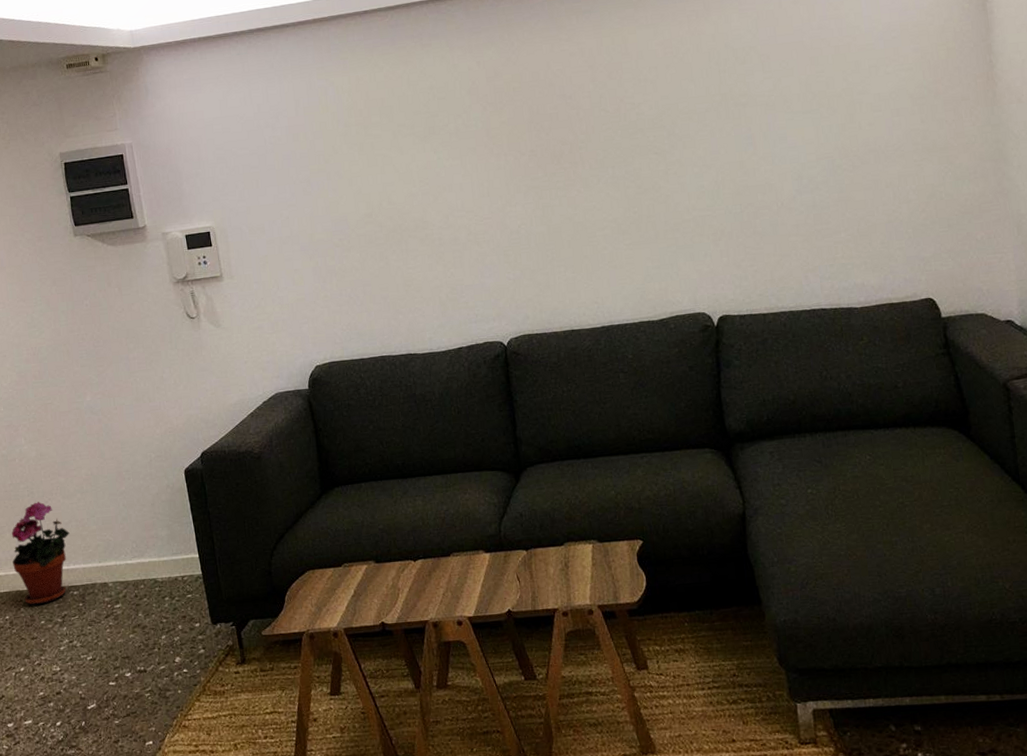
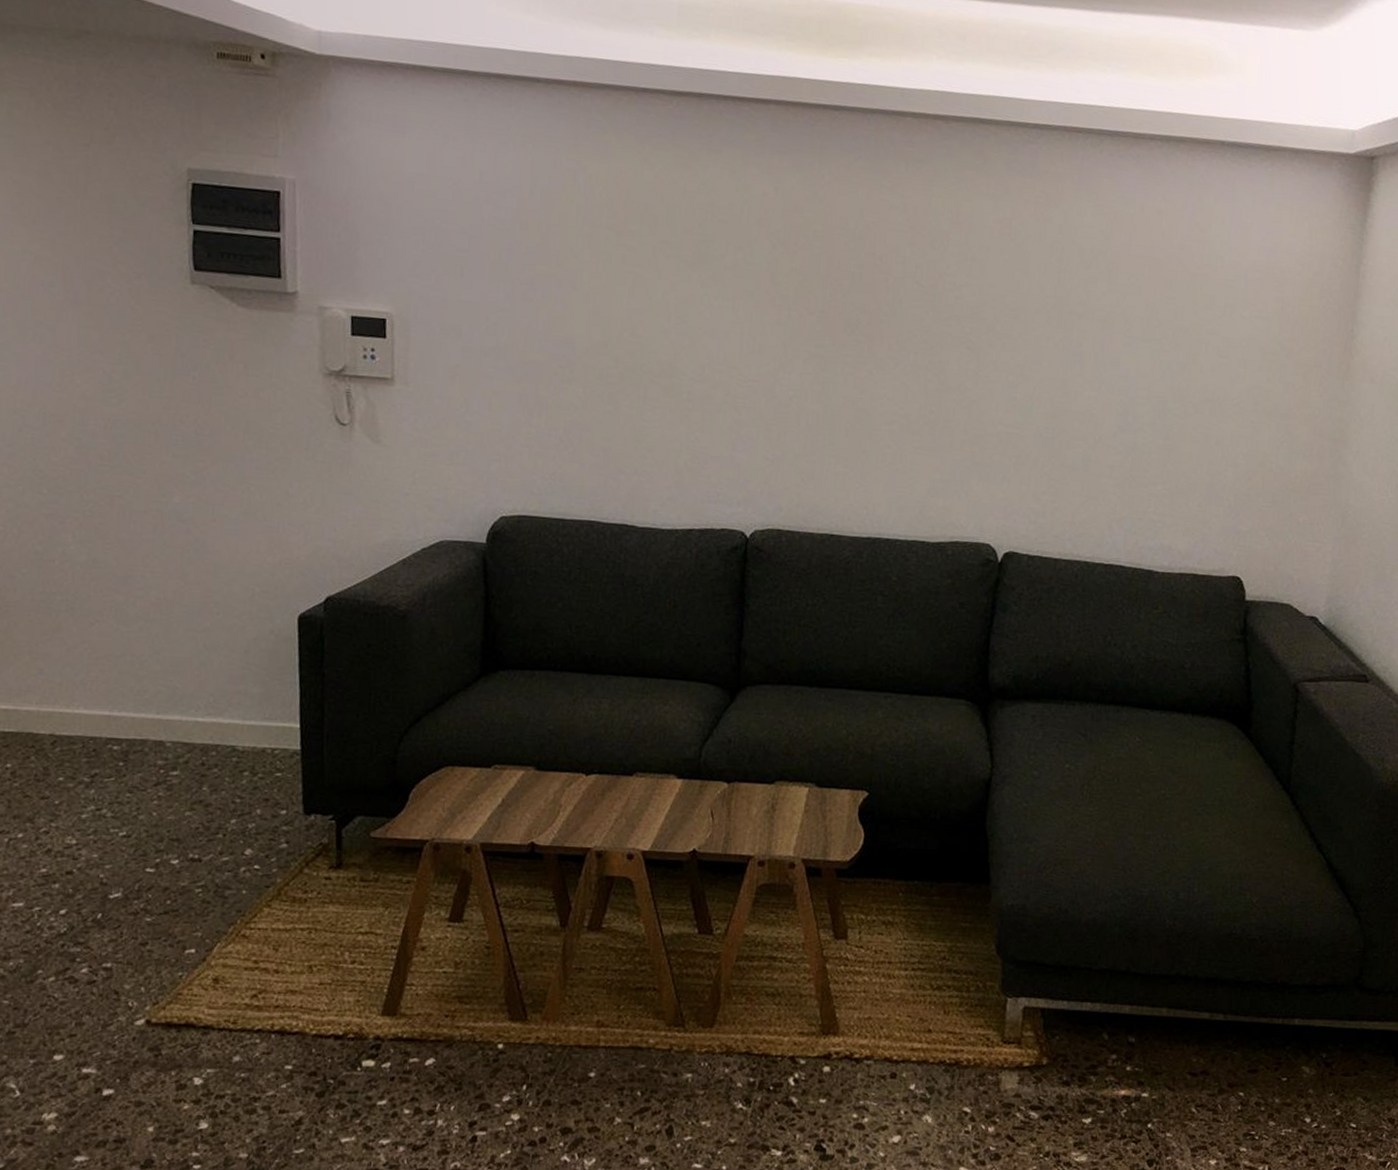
potted plant: present [12,502,70,605] -> none [28,621,120,756]

